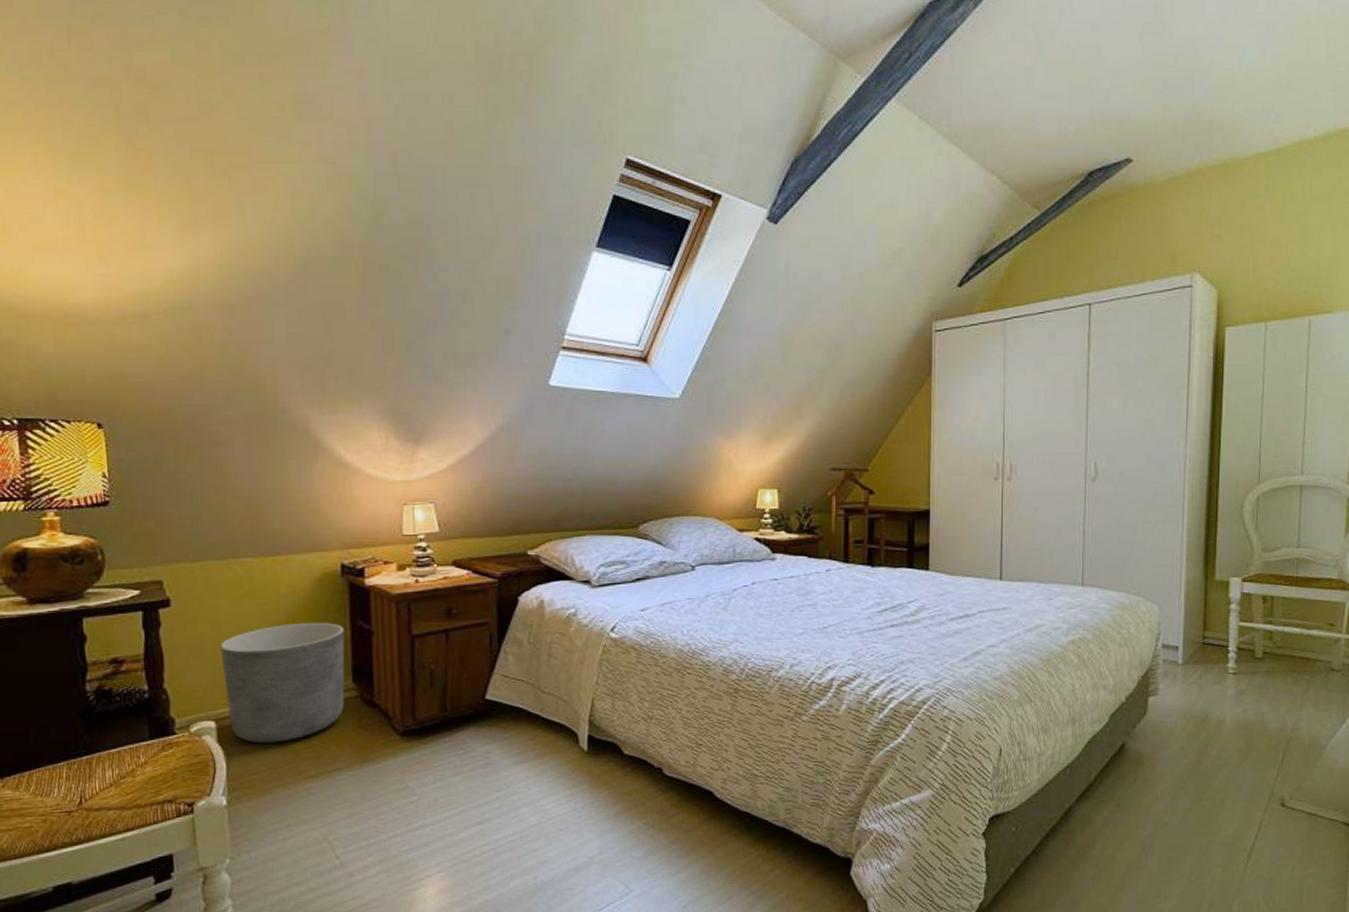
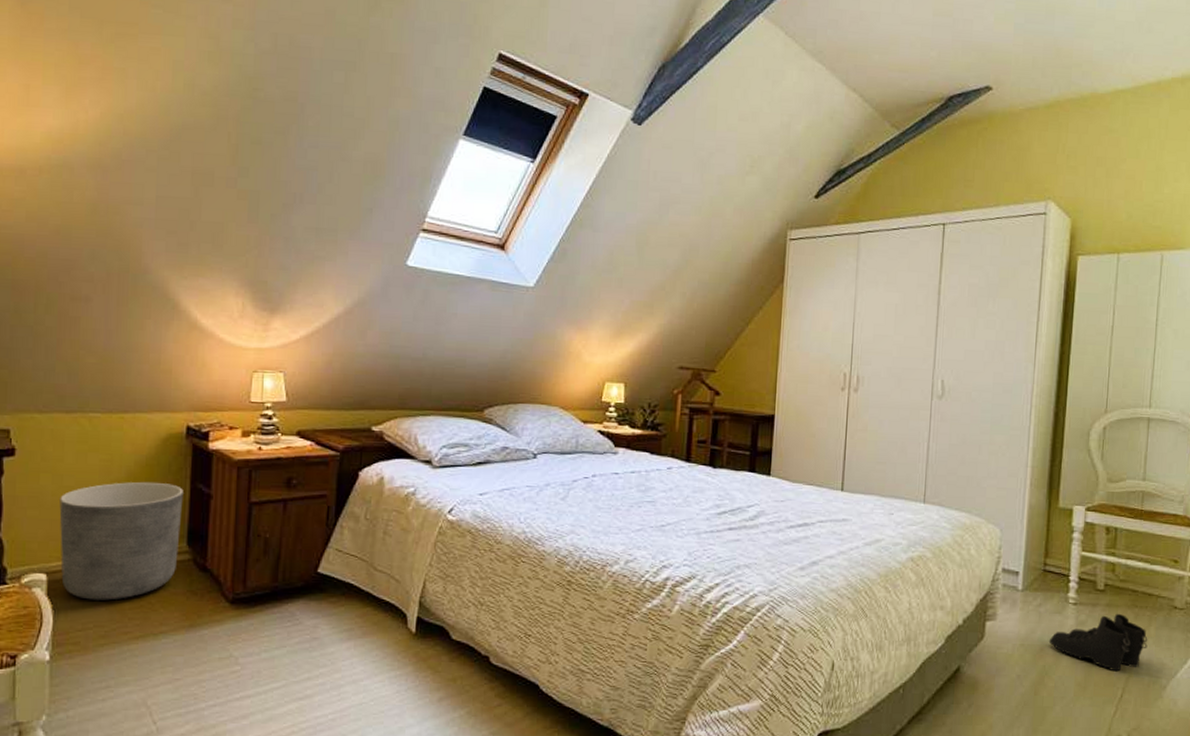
boots: none [1210,679,1307,736] -> present [1048,613,1148,672]

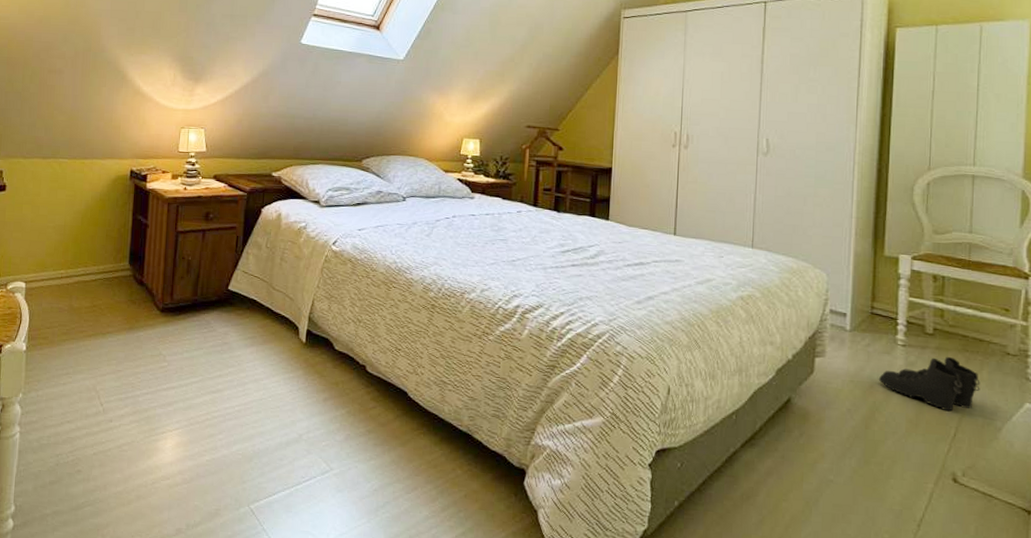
planter: present [59,481,183,601] -> none [36,213,127,305]

